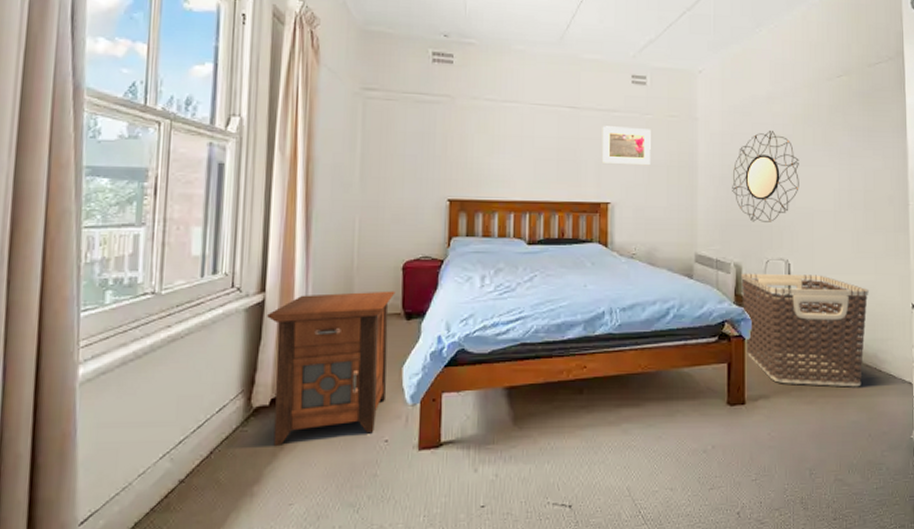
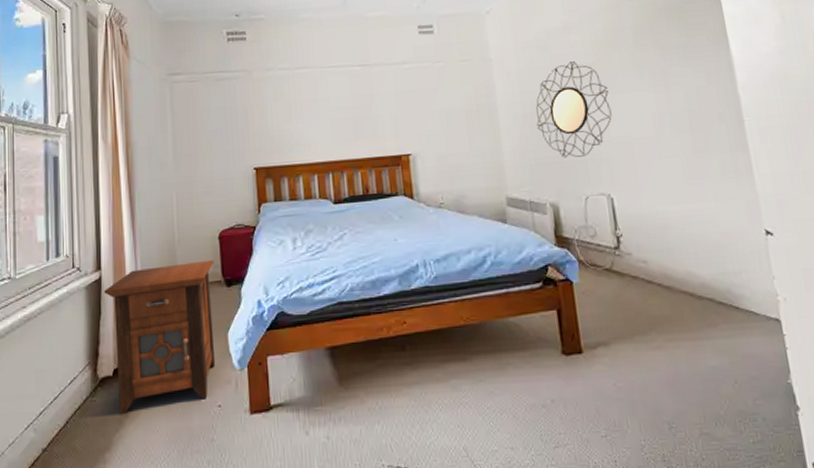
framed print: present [602,126,651,166] -> none [394,76,448,116]
clothes hamper: present [741,273,869,387] -> none [559,207,717,329]

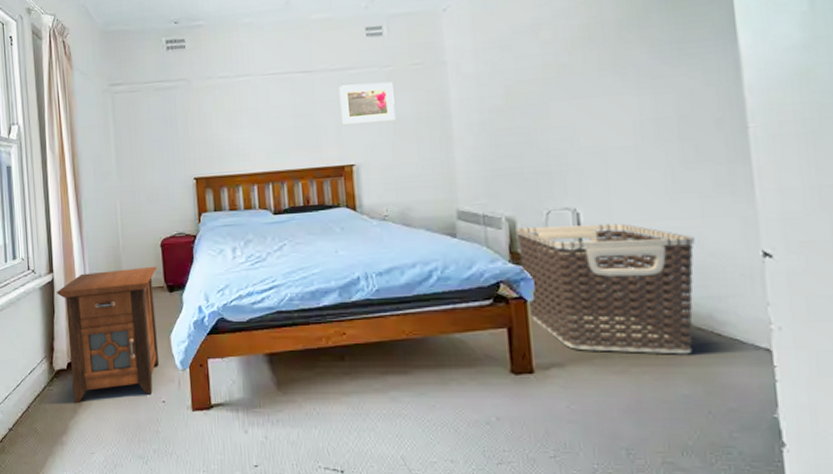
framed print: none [394,76,448,116] -> present [338,82,396,125]
home mirror: present [536,61,612,158] -> none [495,62,584,169]
clothes hamper: none [559,207,717,329] -> present [516,223,695,355]

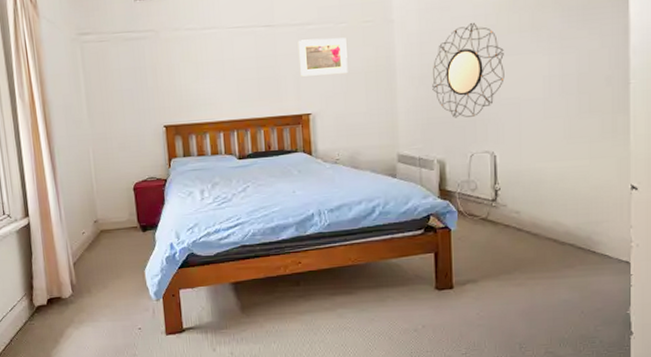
nightstand: present [57,266,160,404] -> none [33,208,135,335]
home mirror: none [495,62,584,169] -> present [432,23,505,118]
clothes hamper: present [516,223,695,355] -> none [445,164,582,269]

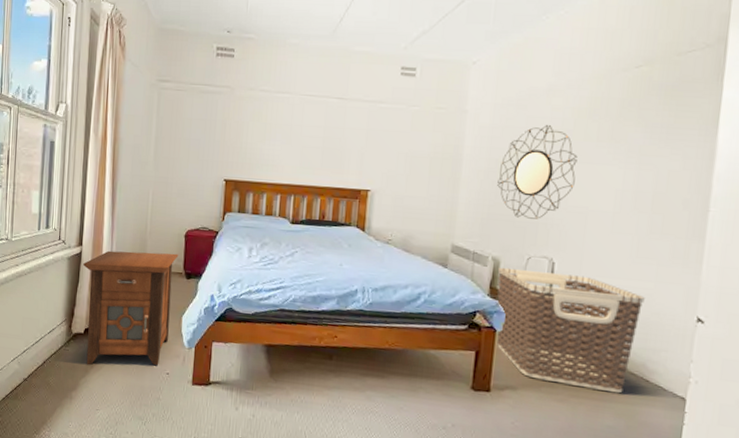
nightstand: none [33,208,135,335] -> present [83,250,179,366]
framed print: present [297,37,348,77] -> none [366,117,417,157]
clothes hamper: none [445,164,582,269] -> present [497,267,645,394]

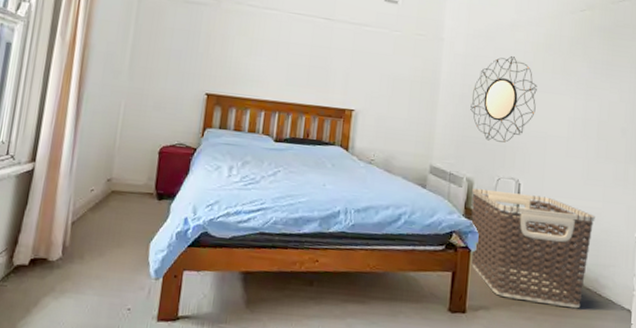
nightstand: present [83,250,179,366] -> none [28,167,151,304]

